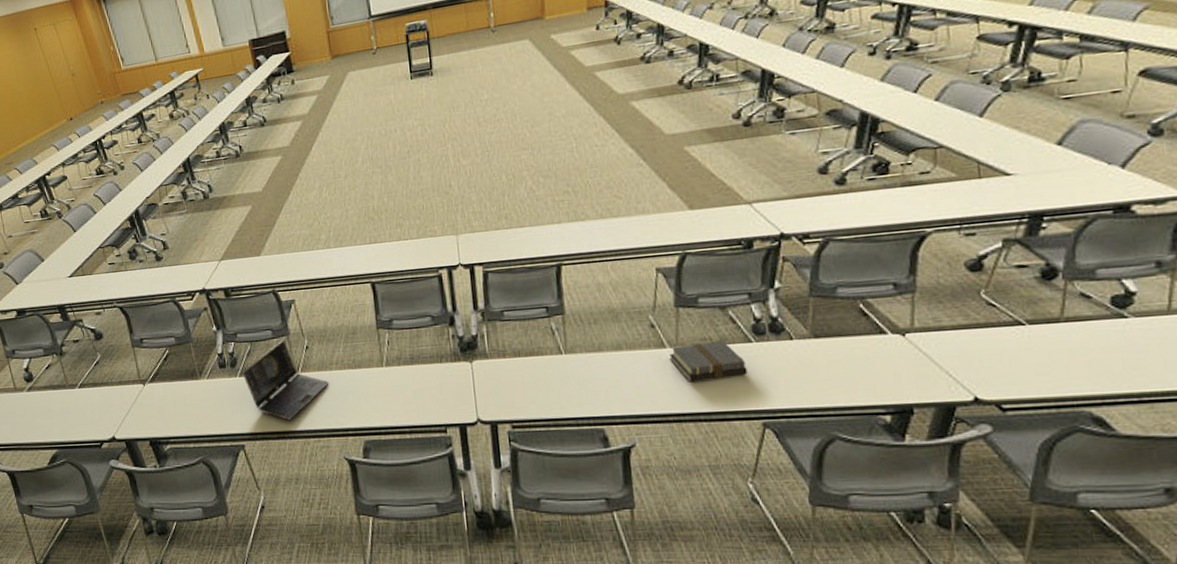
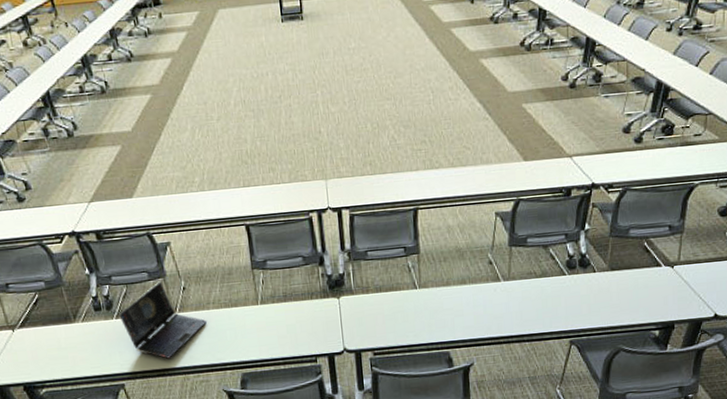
book: present [669,340,748,382] -> none [503,274,561,310]

